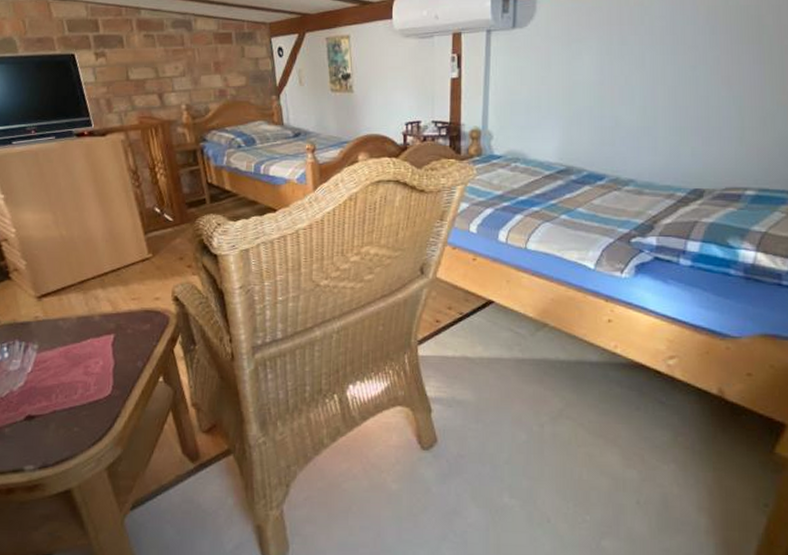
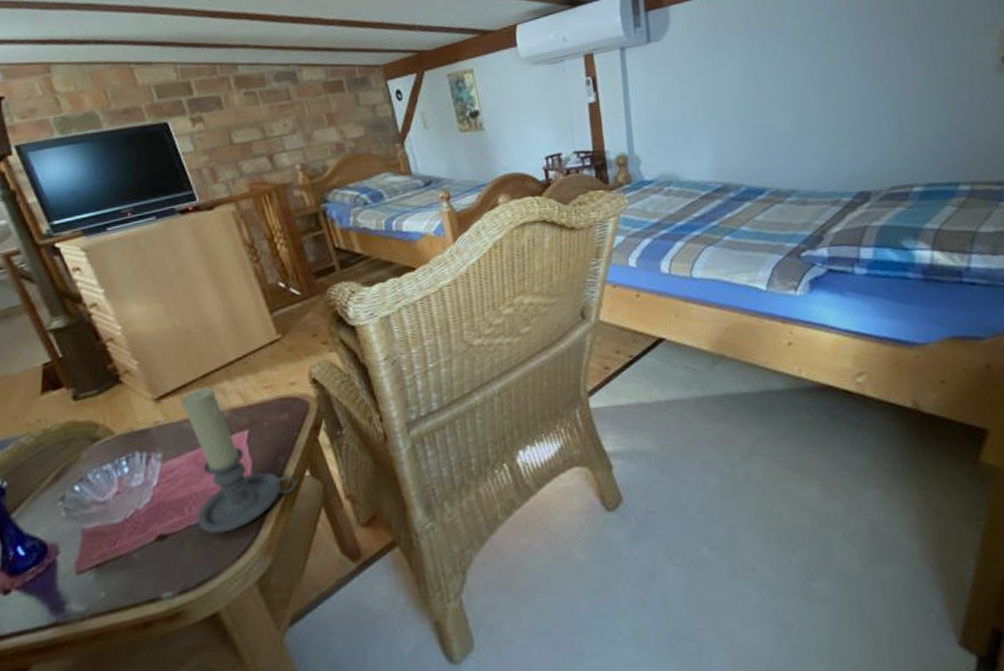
candle holder: none [59,292,151,421] -> present [181,387,297,534]

